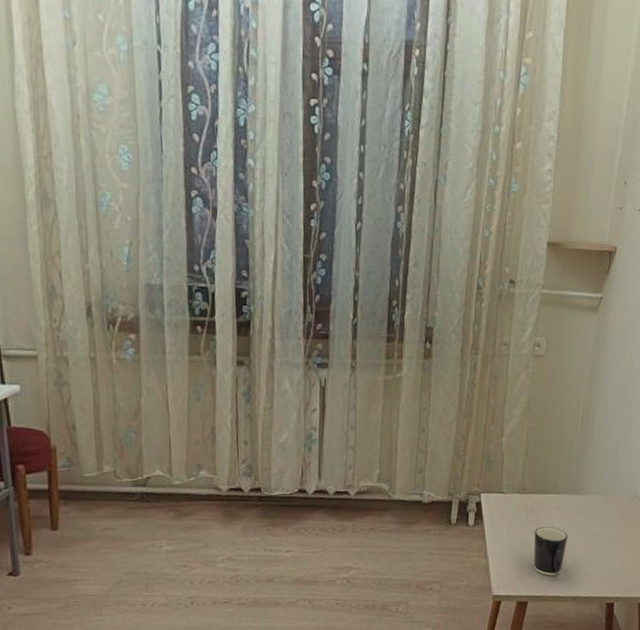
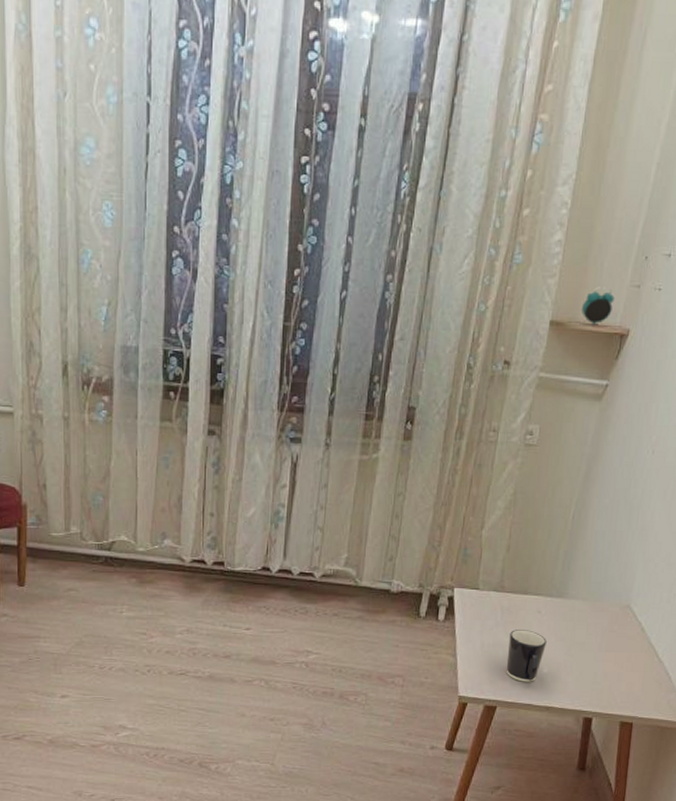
alarm clock: none [574,210,601,244] -> present [581,287,615,325]

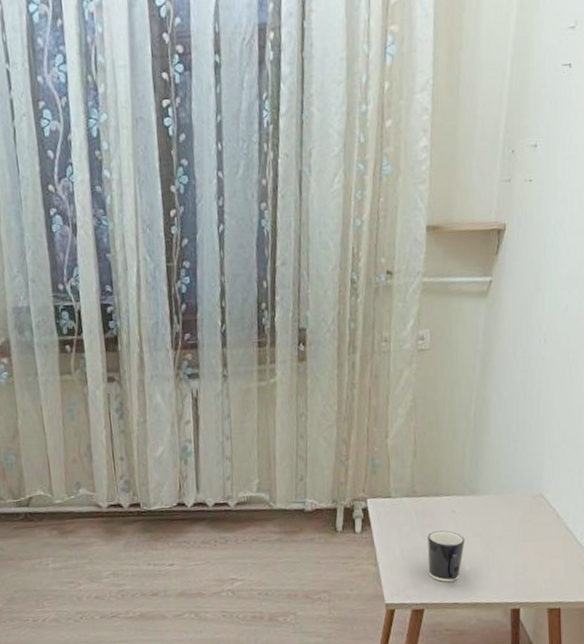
alarm clock: present [581,287,615,325] -> none [456,185,487,224]

